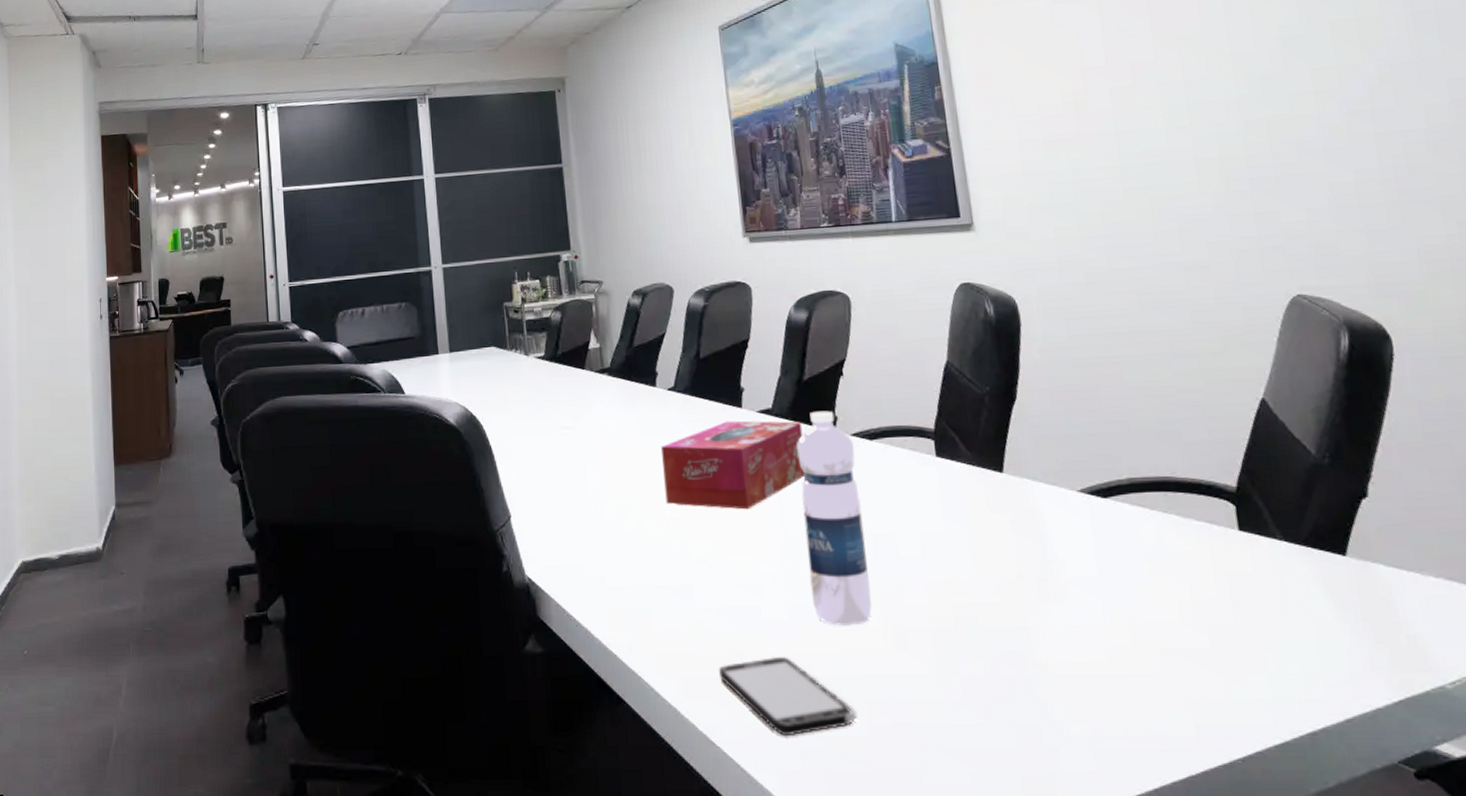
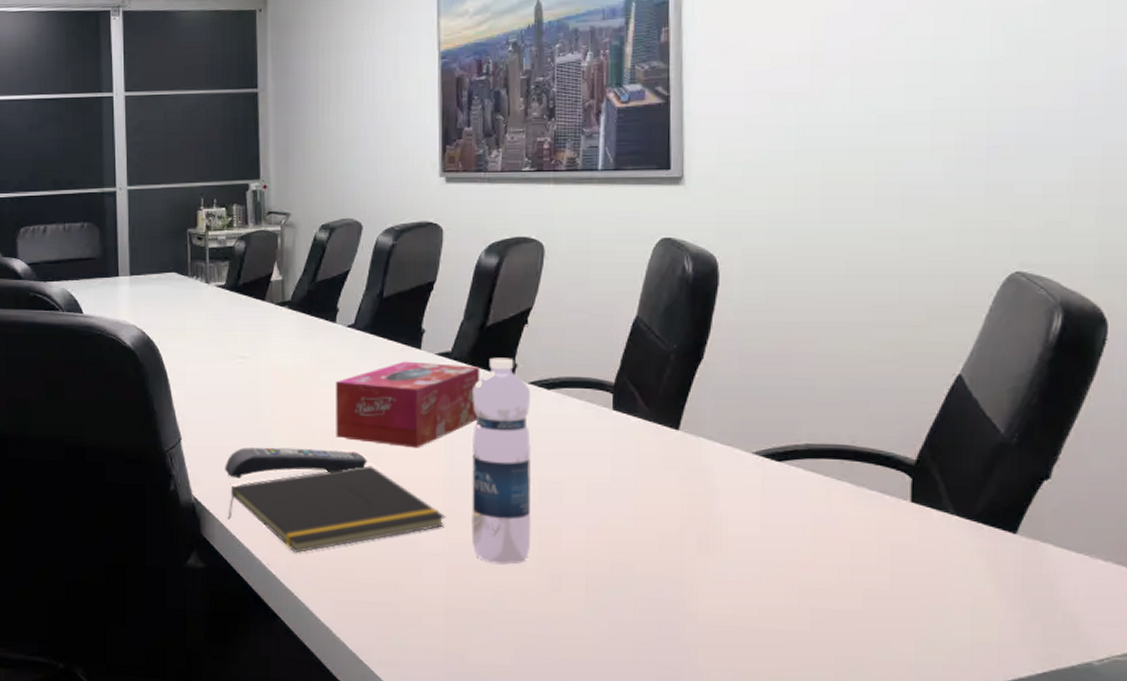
remote control: none [557,517,700,554] -> present [225,447,368,479]
notepad: none [563,531,784,630] -> present [227,465,446,554]
smartphone: present [718,656,857,737] -> none [372,587,504,661]

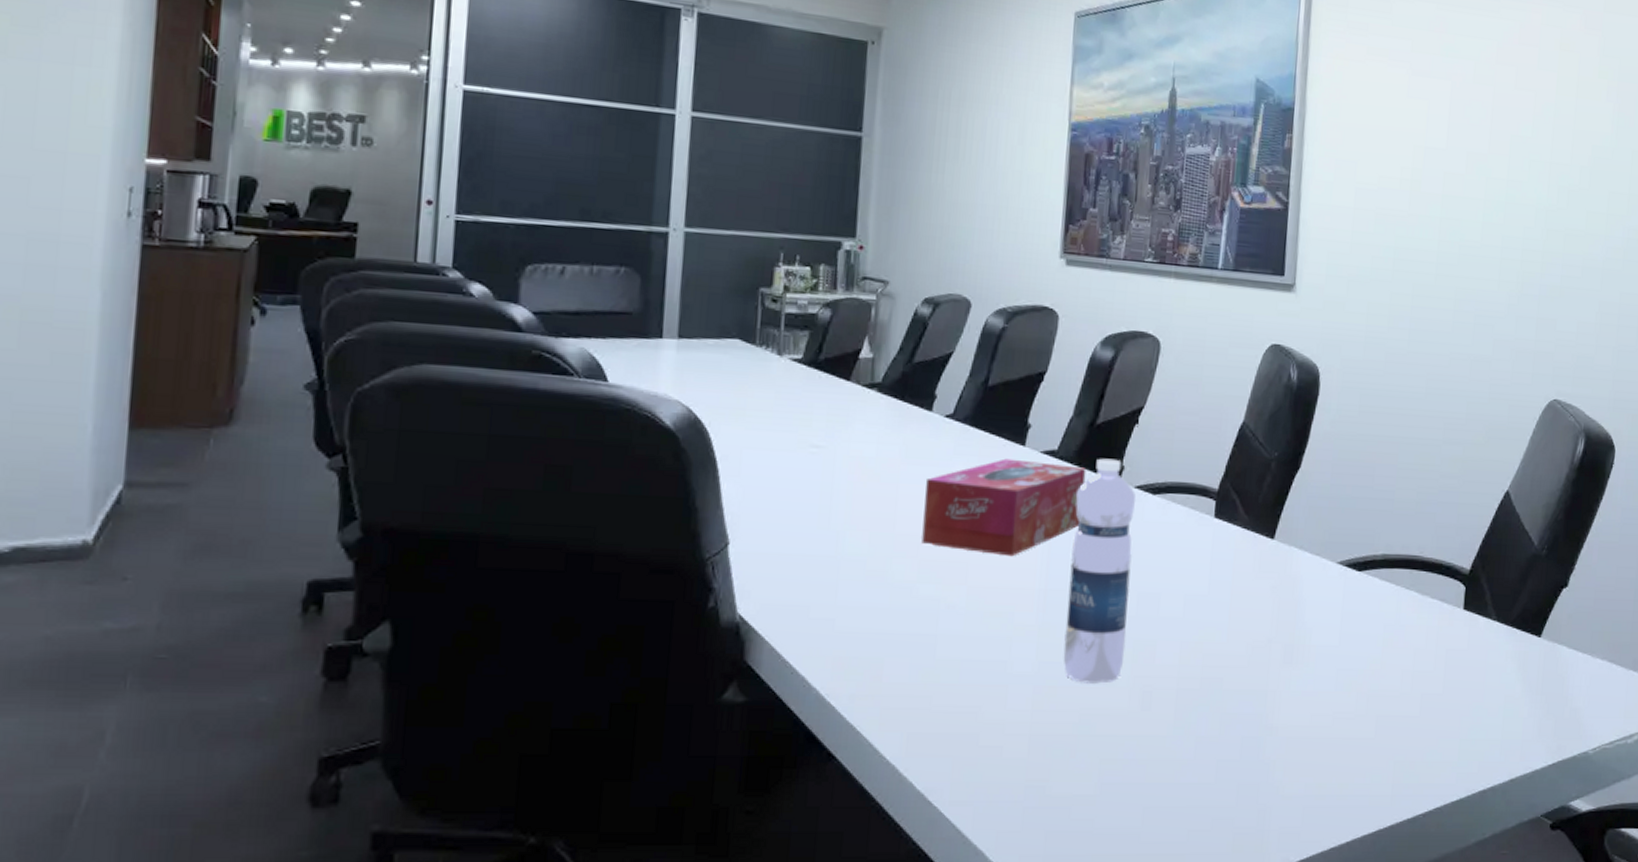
remote control: present [225,447,368,479] -> none [782,554,956,592]
notepad: present [227,465,446,554] -> none [780,576,1038,680]

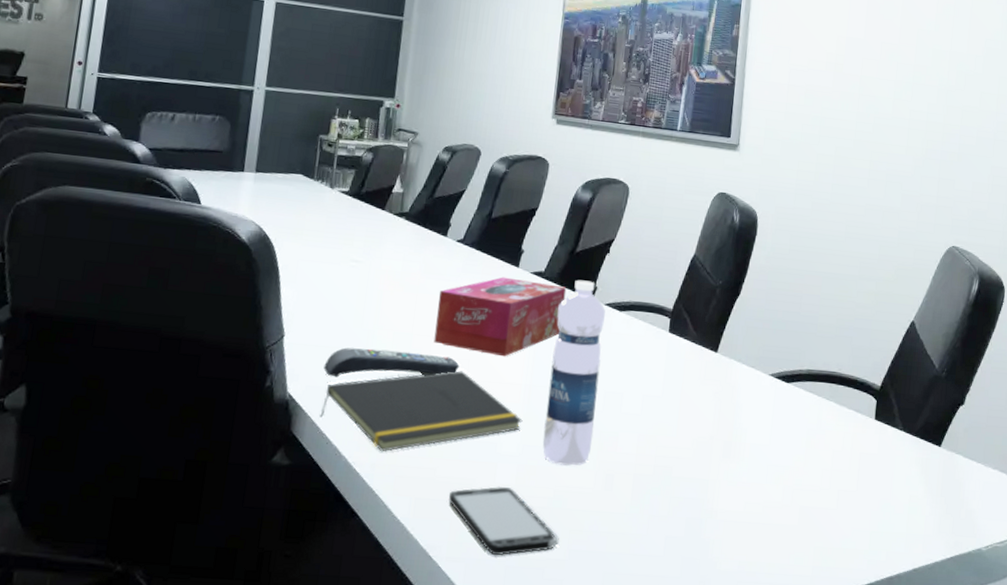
notepad: none [780,576,1038,680] -> present [320,370,523,452]
remote control: none [782,554,956,592] -> present [323,347,460,378]
smartphone: none [948,712,1088,796] -> present [448,486,559,556]

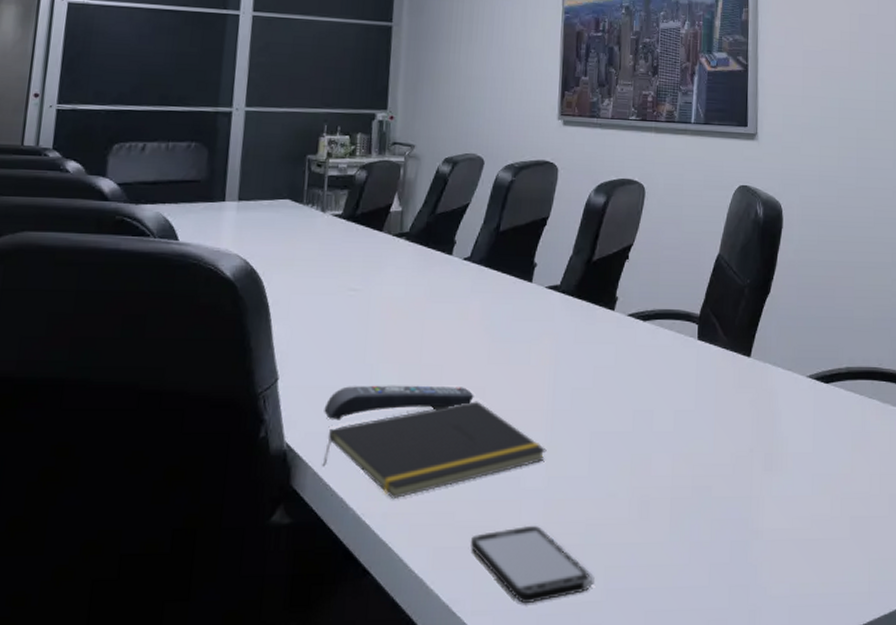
tissue box: present [434,277,567,357] -> none [444,294,585,382]
water bottle: present [542,279,606,466] -> none [569,291,629,496]

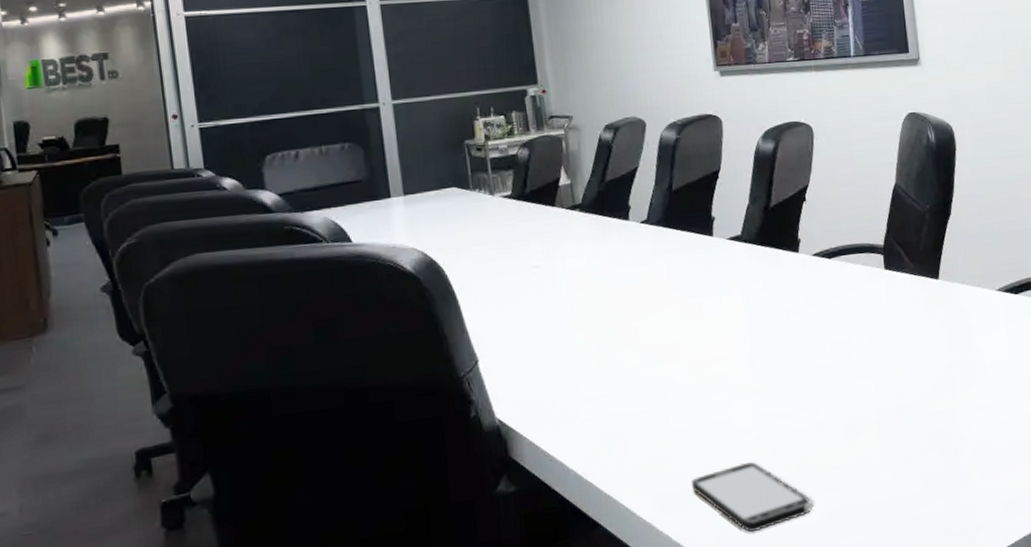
notepad: present [322,401,547,500] -> none [536,355,751,457]
remote control: present [324,385,474,420] -> none [528,344,673,392]

